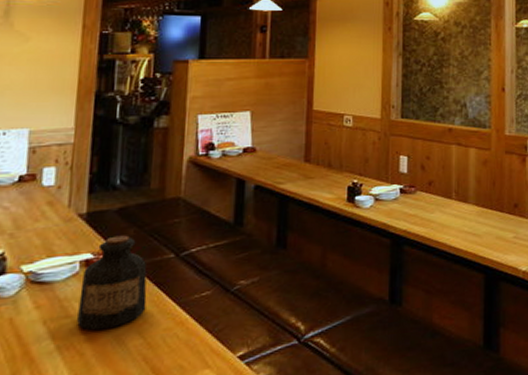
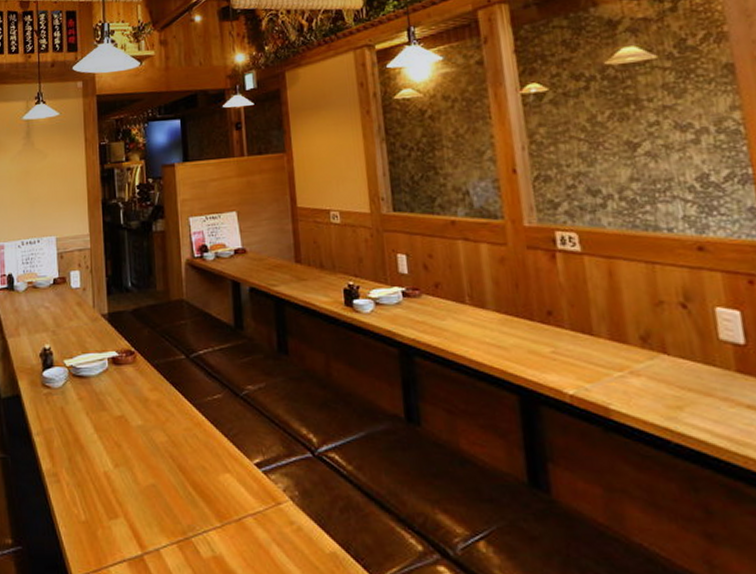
bottle: present [77,235,147,331] -> none [111,335,167,425]

